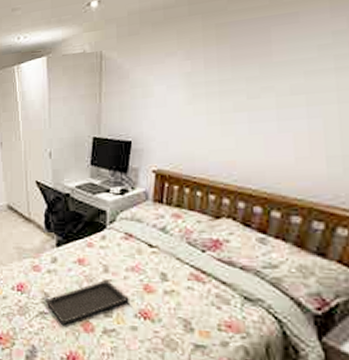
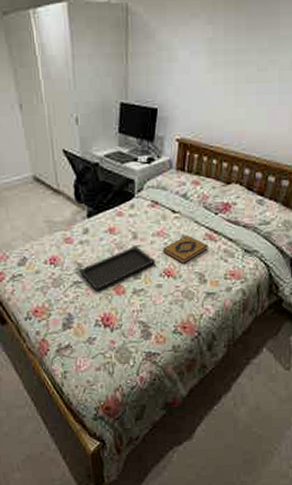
hardback book: none [138,274,195,307] -> present [163,236,208,265]

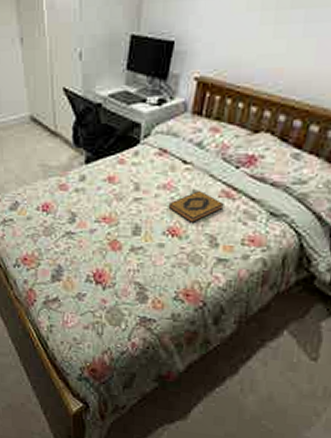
serving tray: present [79,246,155,290] -> none [73,199,158,243]

